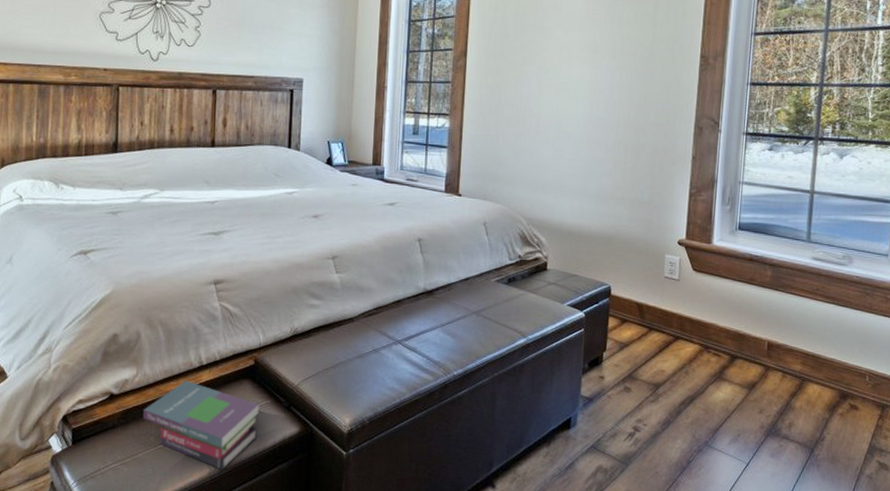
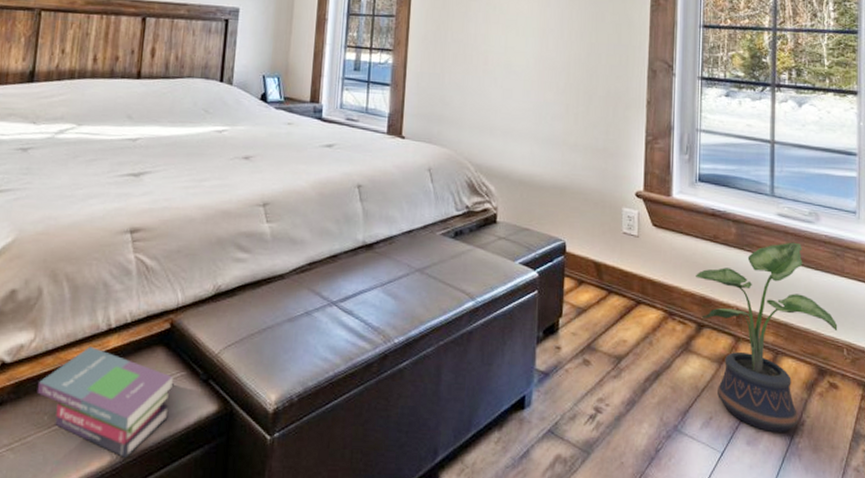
potted plant: none [731,283,862,447] -> present [696,242,838,433]

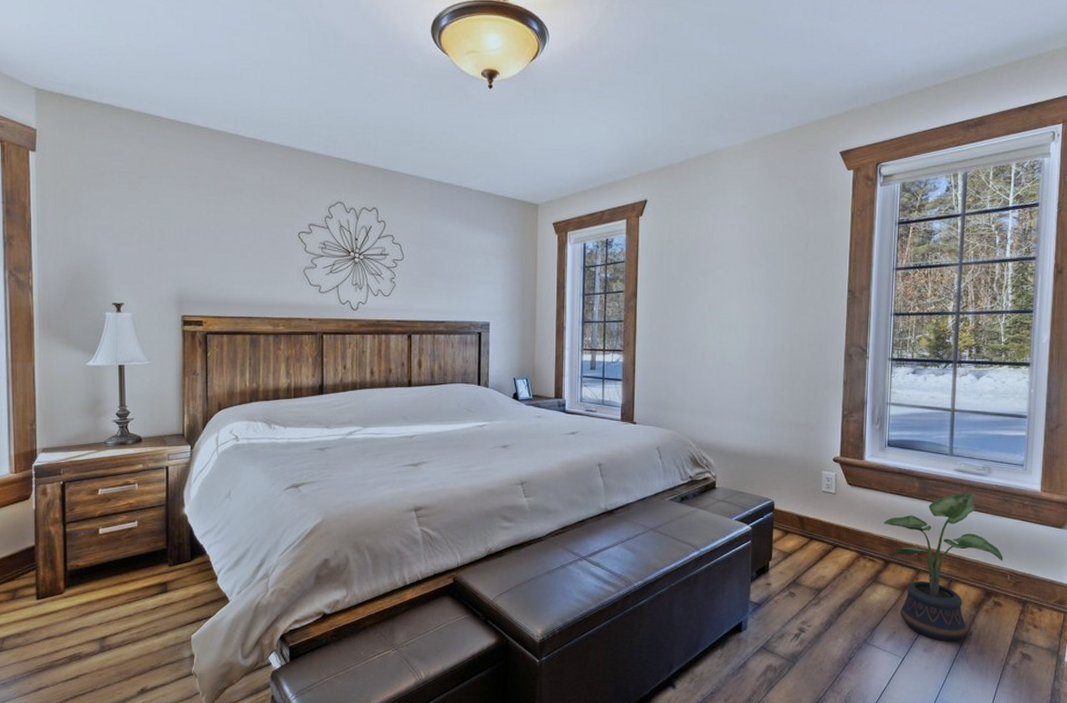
books: present [37,346,173,458] -> none [353,598,459,680]

